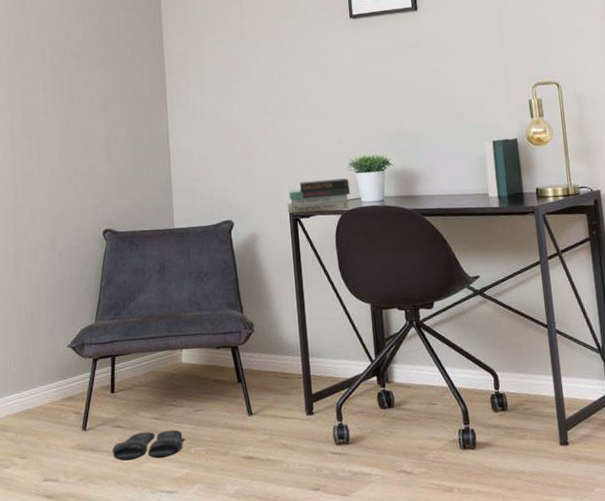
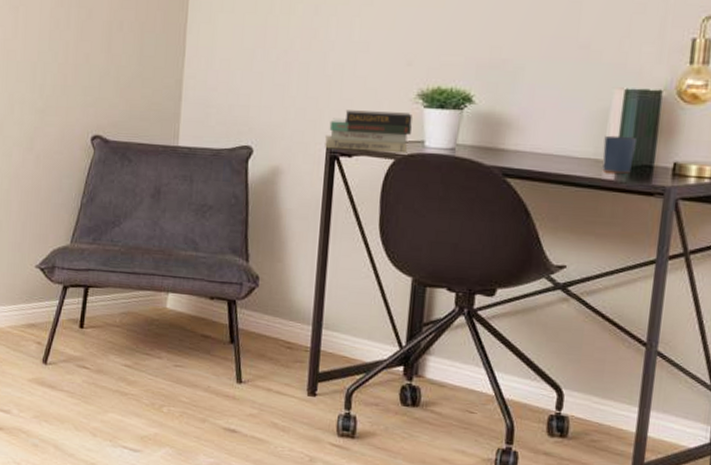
slippers: present [112,429,186,461] -> none [74,378,159,411]
mug: none [486,174,509,202] -> present [602,135,636,174]

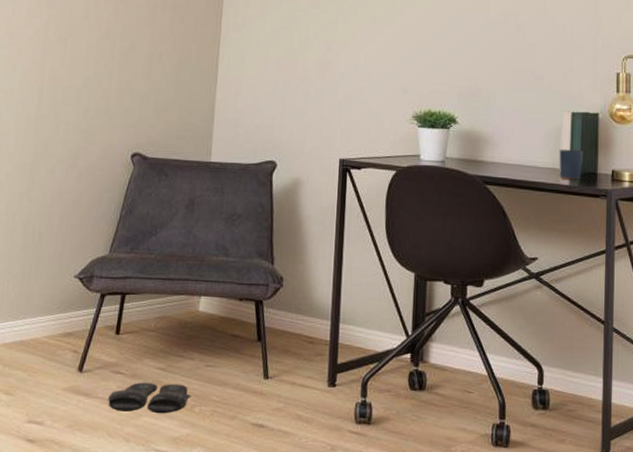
slippers: none [74,378,159,411] -> present [108,382,192,413]
books: present [324,110,412,153] -> none [337,129,409,166]

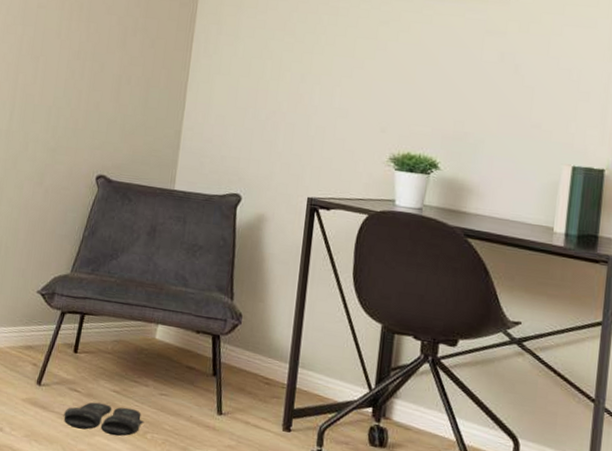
mug: present [559,149,583,180] -> none [553,206,583,242]

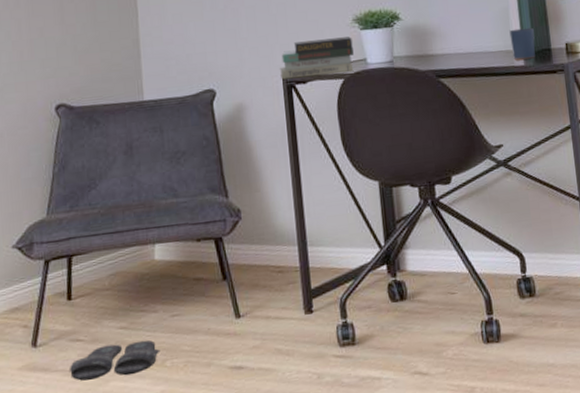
books: none [305,167,385,210] -> present [279,36,354,80]
mug: none [553,206,583,242] -> present [509,27,535,60]

